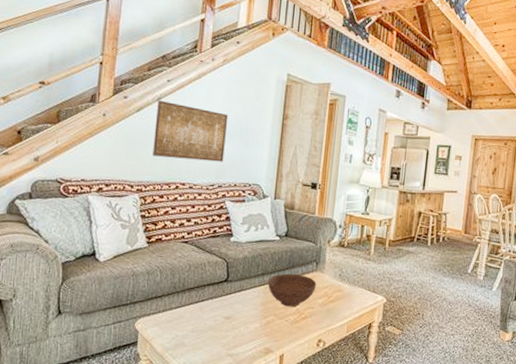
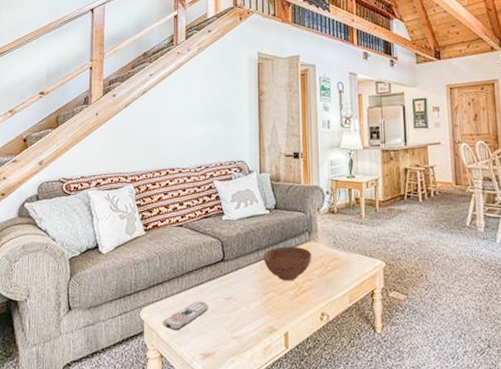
wall art: present [153,99,229,162] -> none [142,93,208,146]
remote control: none [158,318,207,343] -> present [163,302,208,330]

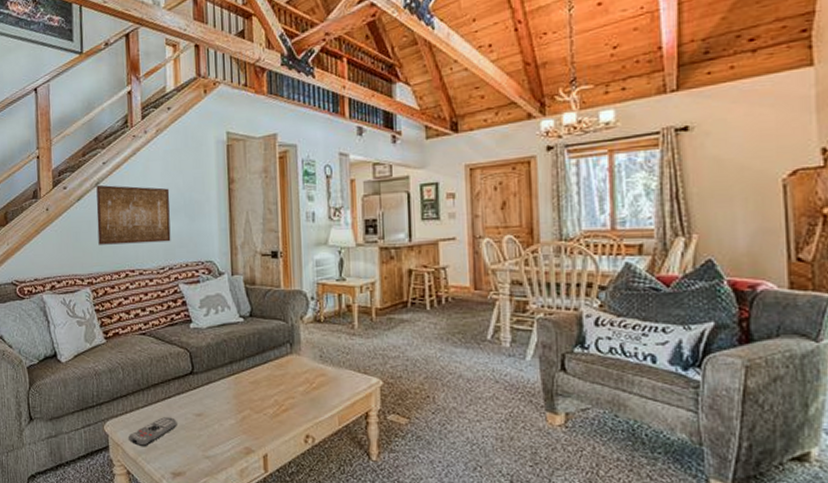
wall art: none [142,93,208,146] -> present [96,184,171,245]
bowl: present [264,246,312,281] -> none [238,359,295,398]

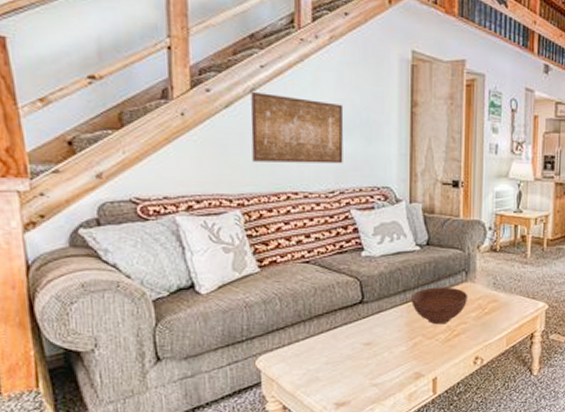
remote control: present [129,417,177,446] -> none [286,348,343,379]
bowl: none [238,359,295,398] -> present [411,287,468,325]

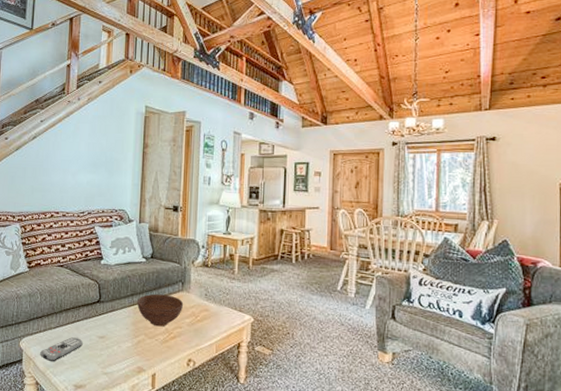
wall art: present [250,91,344,164] -> none [30,138,94,191]
remote control: none [286,348,343,379] -> present [40,337,83,361]

